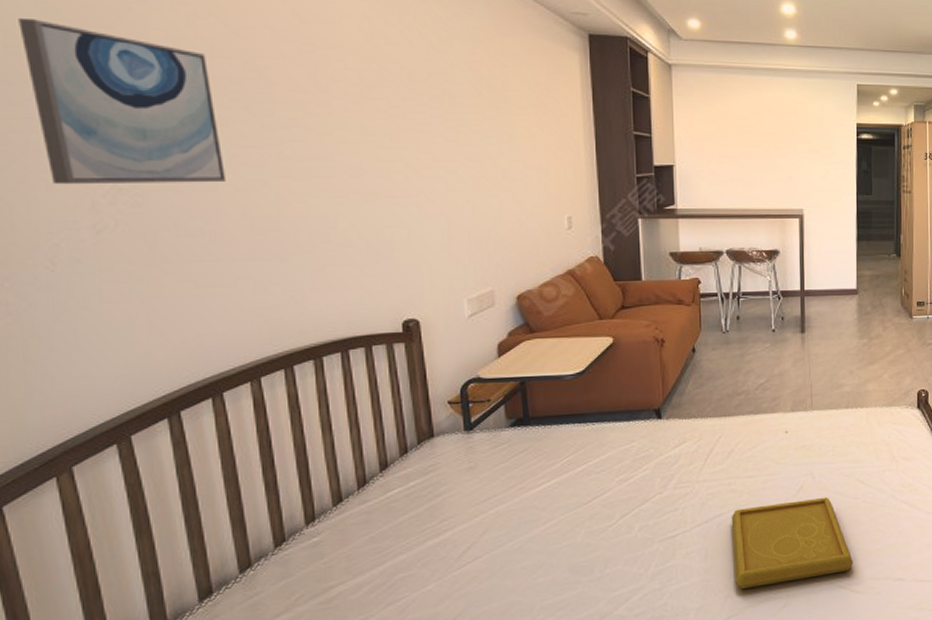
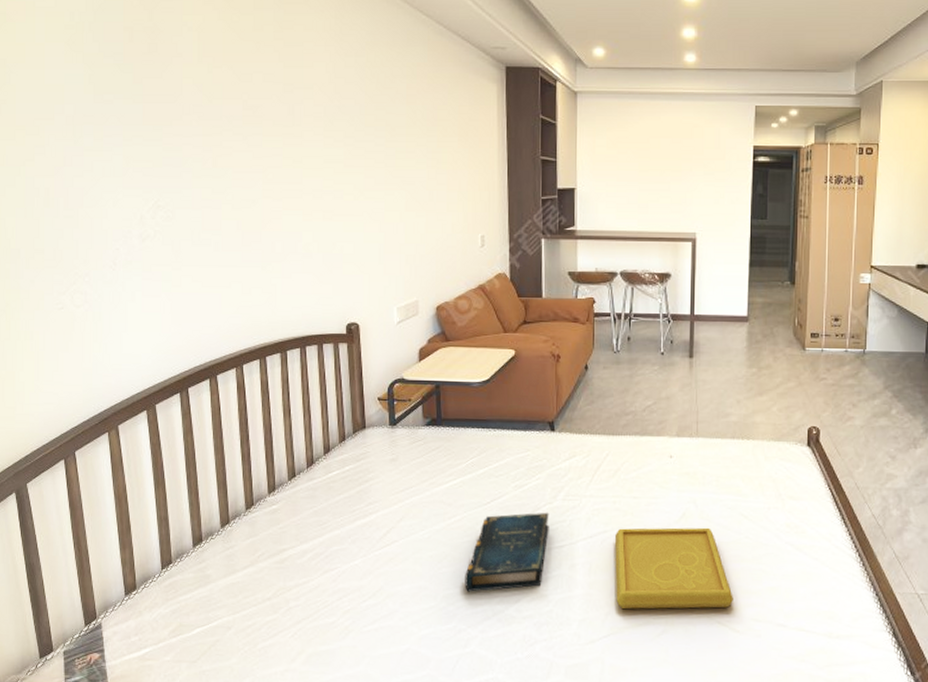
wall art: present [18,19,225,185] -> none [103,74,227,202]
book: none [565,503,660,599] -> present [465,512,549,592]

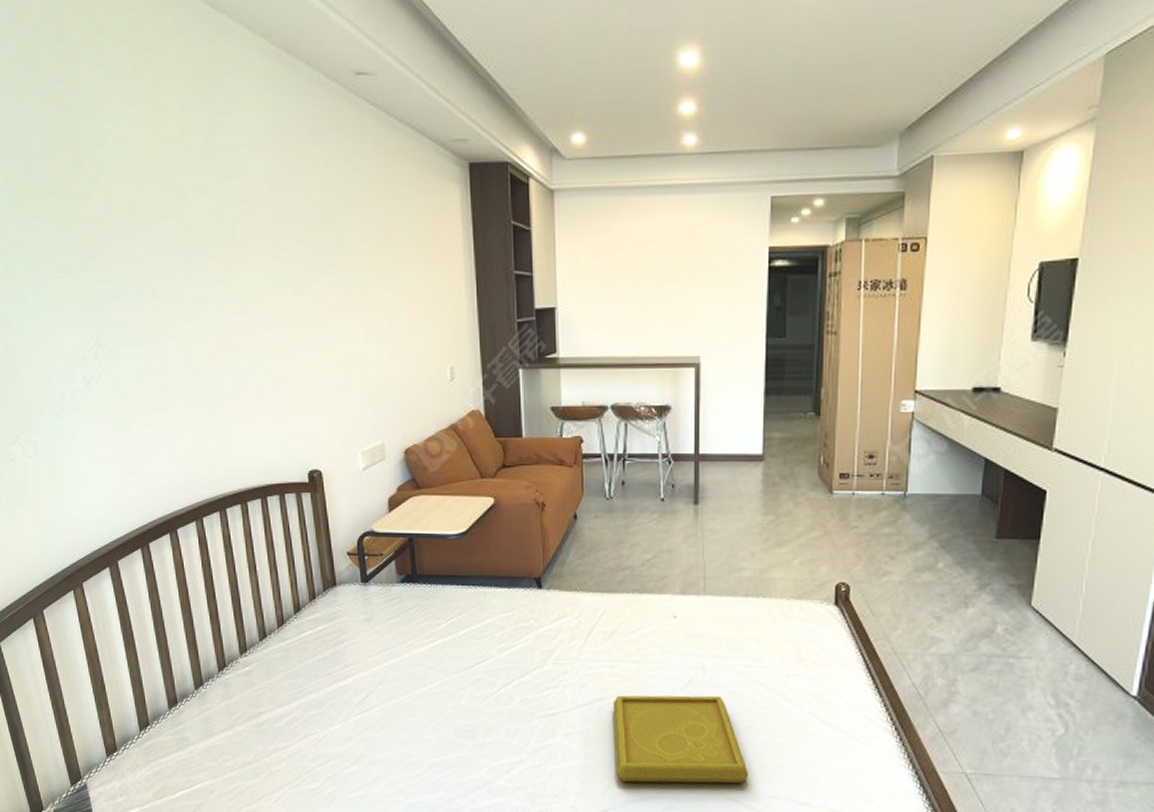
book: present [465,512,549,592] -> none [451,677,540,761]

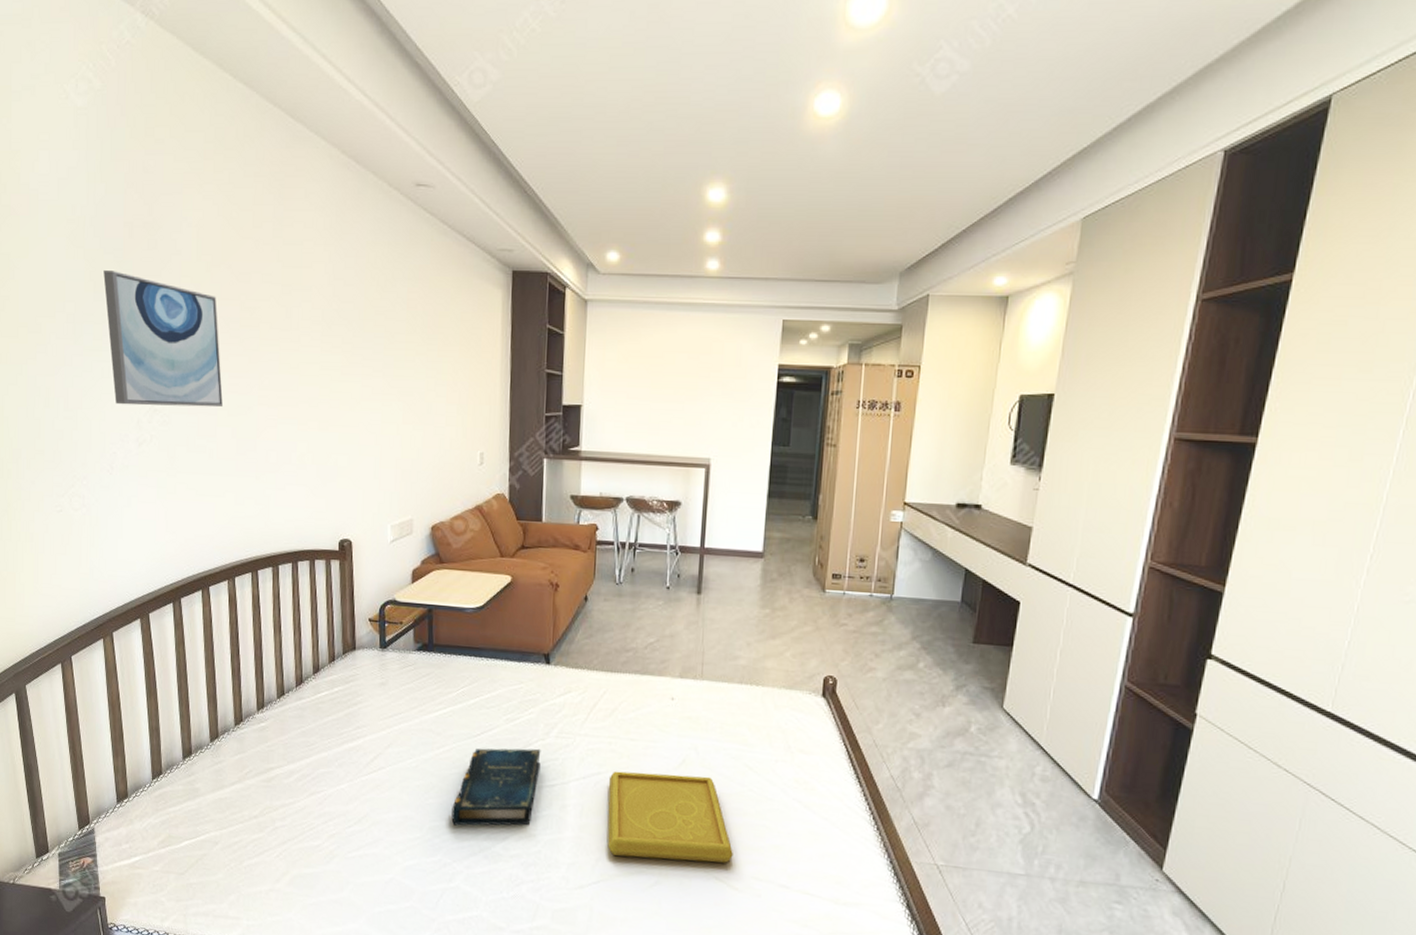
wall art: none [28,195,171,342] -> present [103,271,223,407]
book: none [451,677,540,761] -> present [451,748,541,826]

